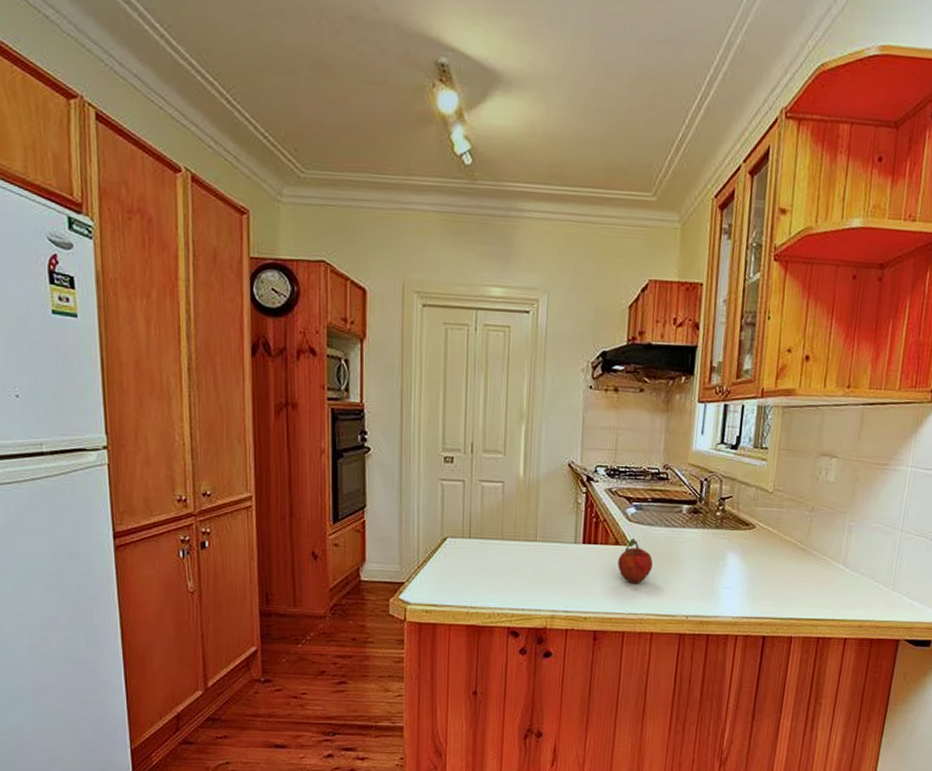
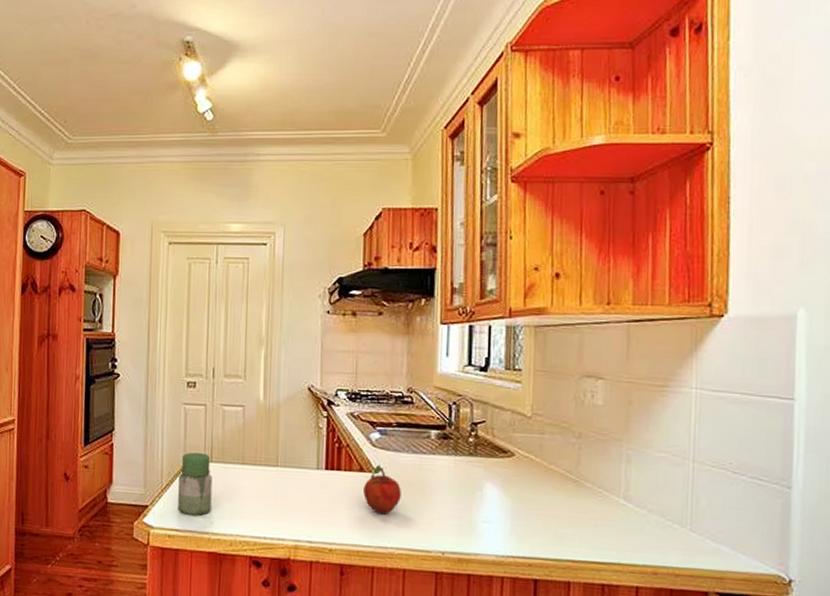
jar: none [435,529,471,590] -> present [178,452,213,515]

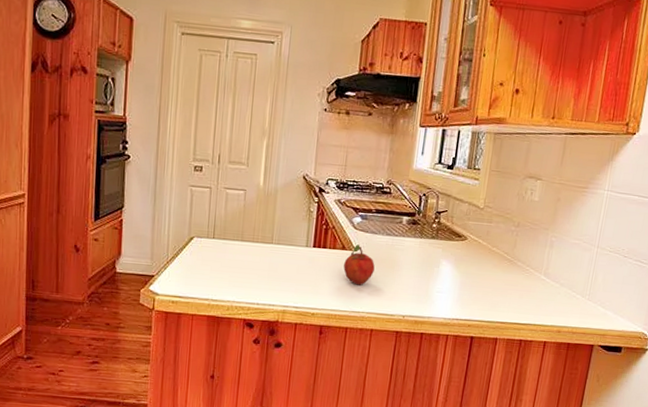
jar: present [178,452,213,515] -> none [181,229,214,284]

